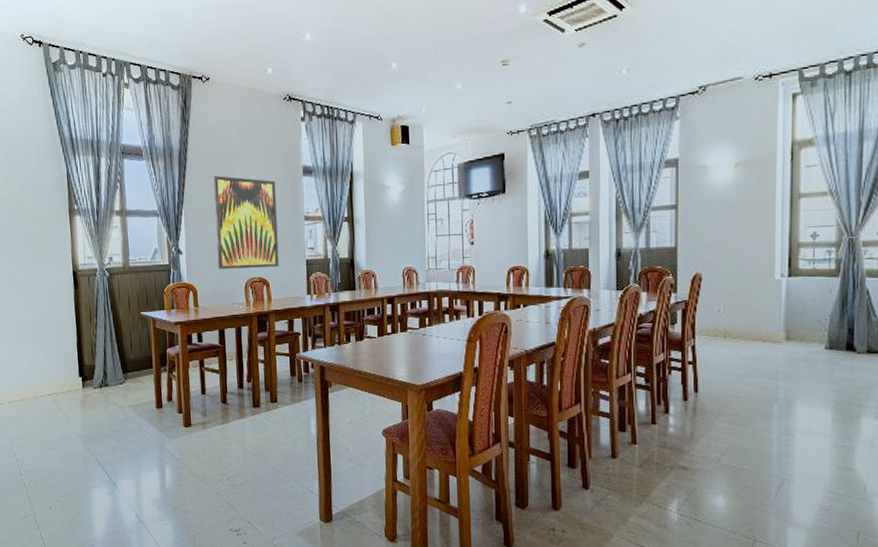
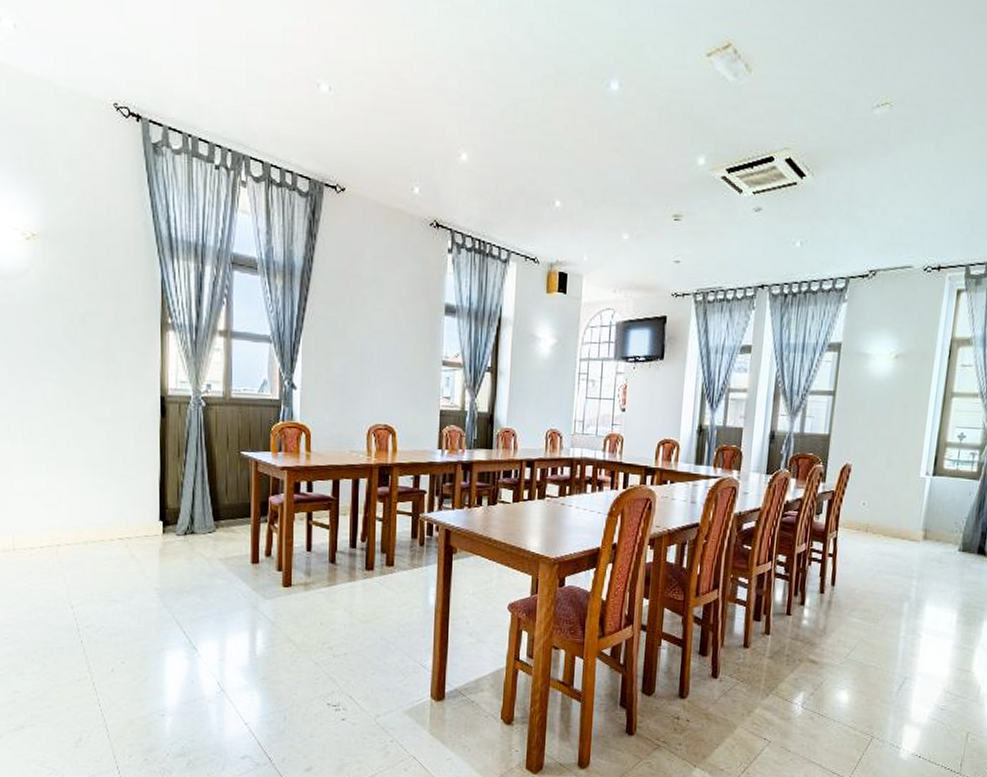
wall art: present [213,175,279,269] -> none [338,302,413,415]

